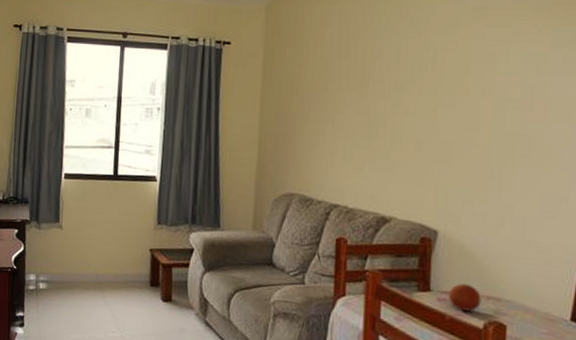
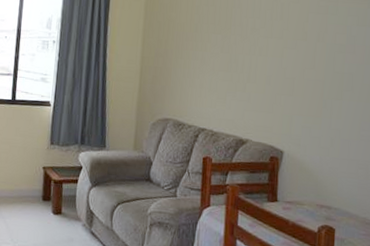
fruit: present [449,283,482,312] -> none [291,194,317,218]

